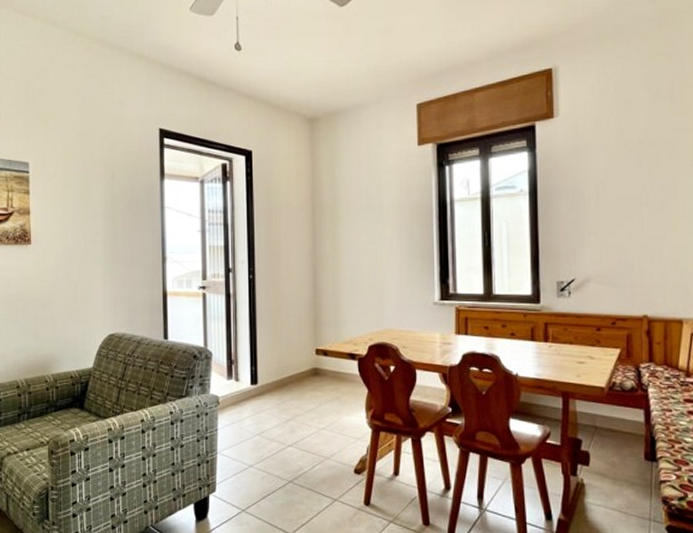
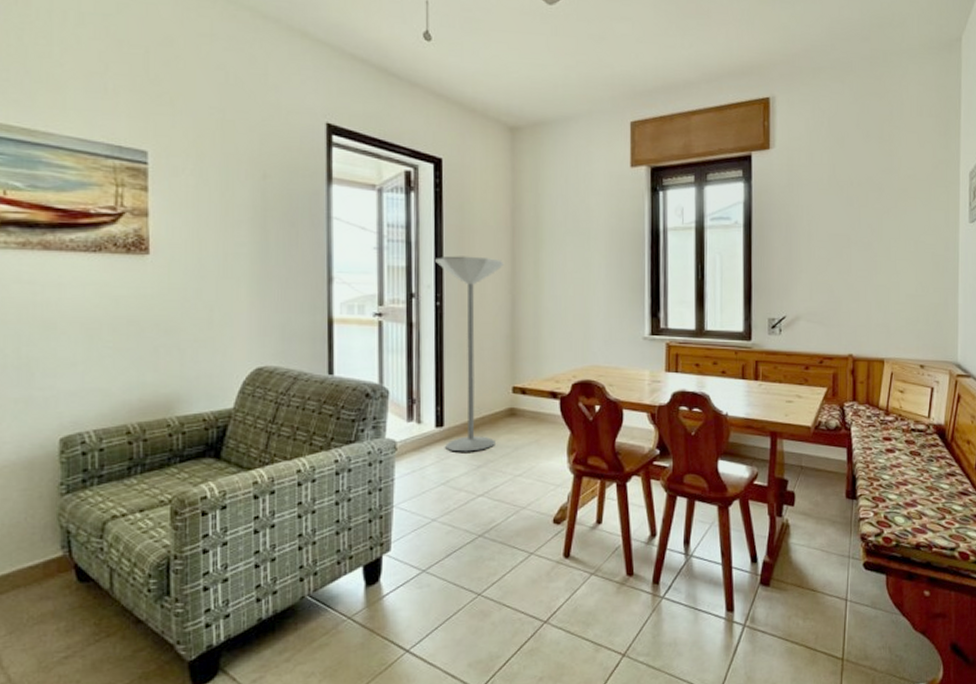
floor lamp: none [247,234,307,407] -> present [434,256,505,452]

